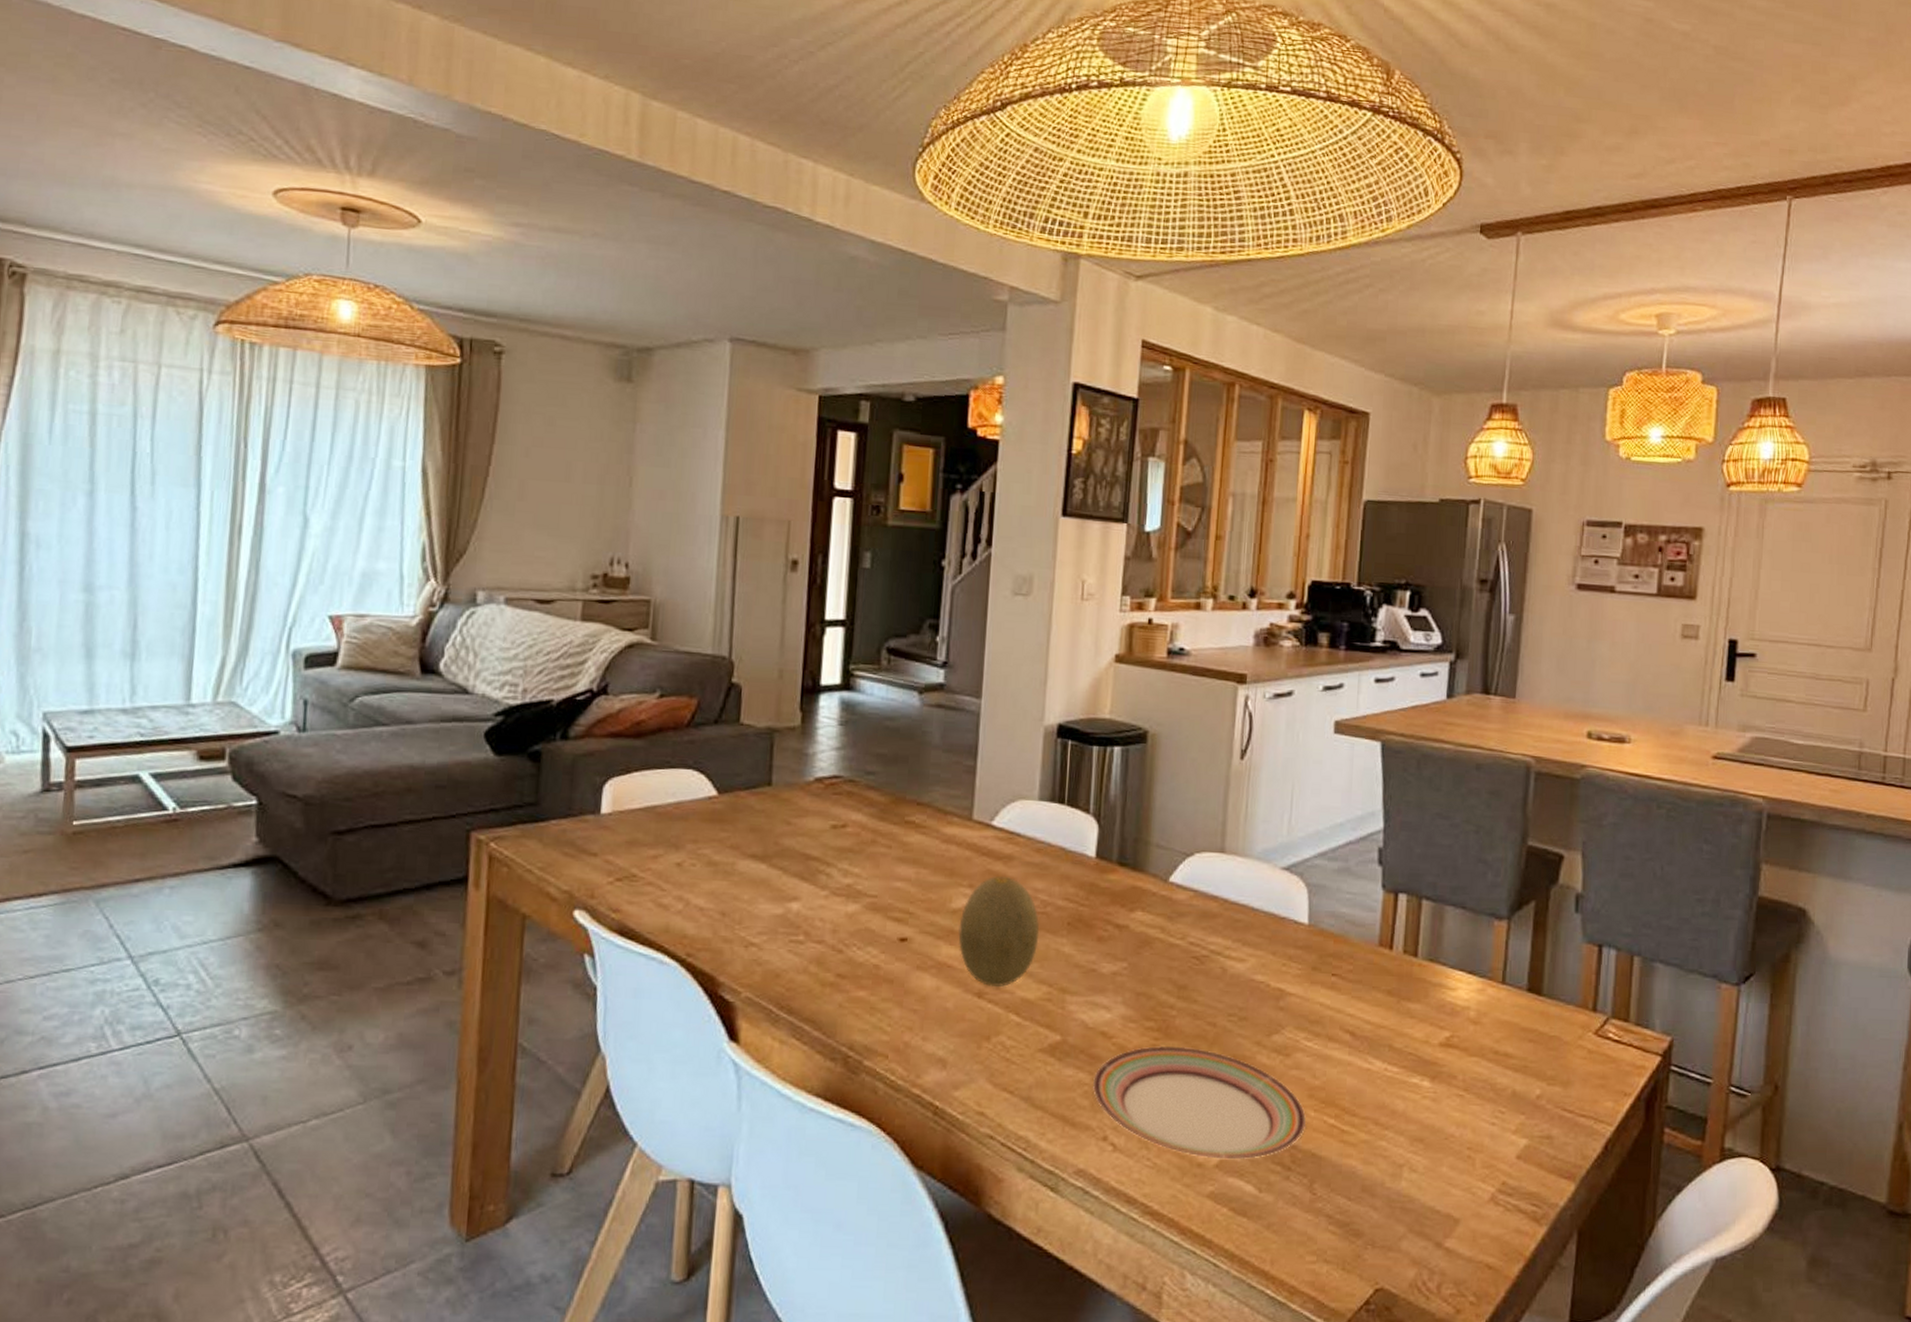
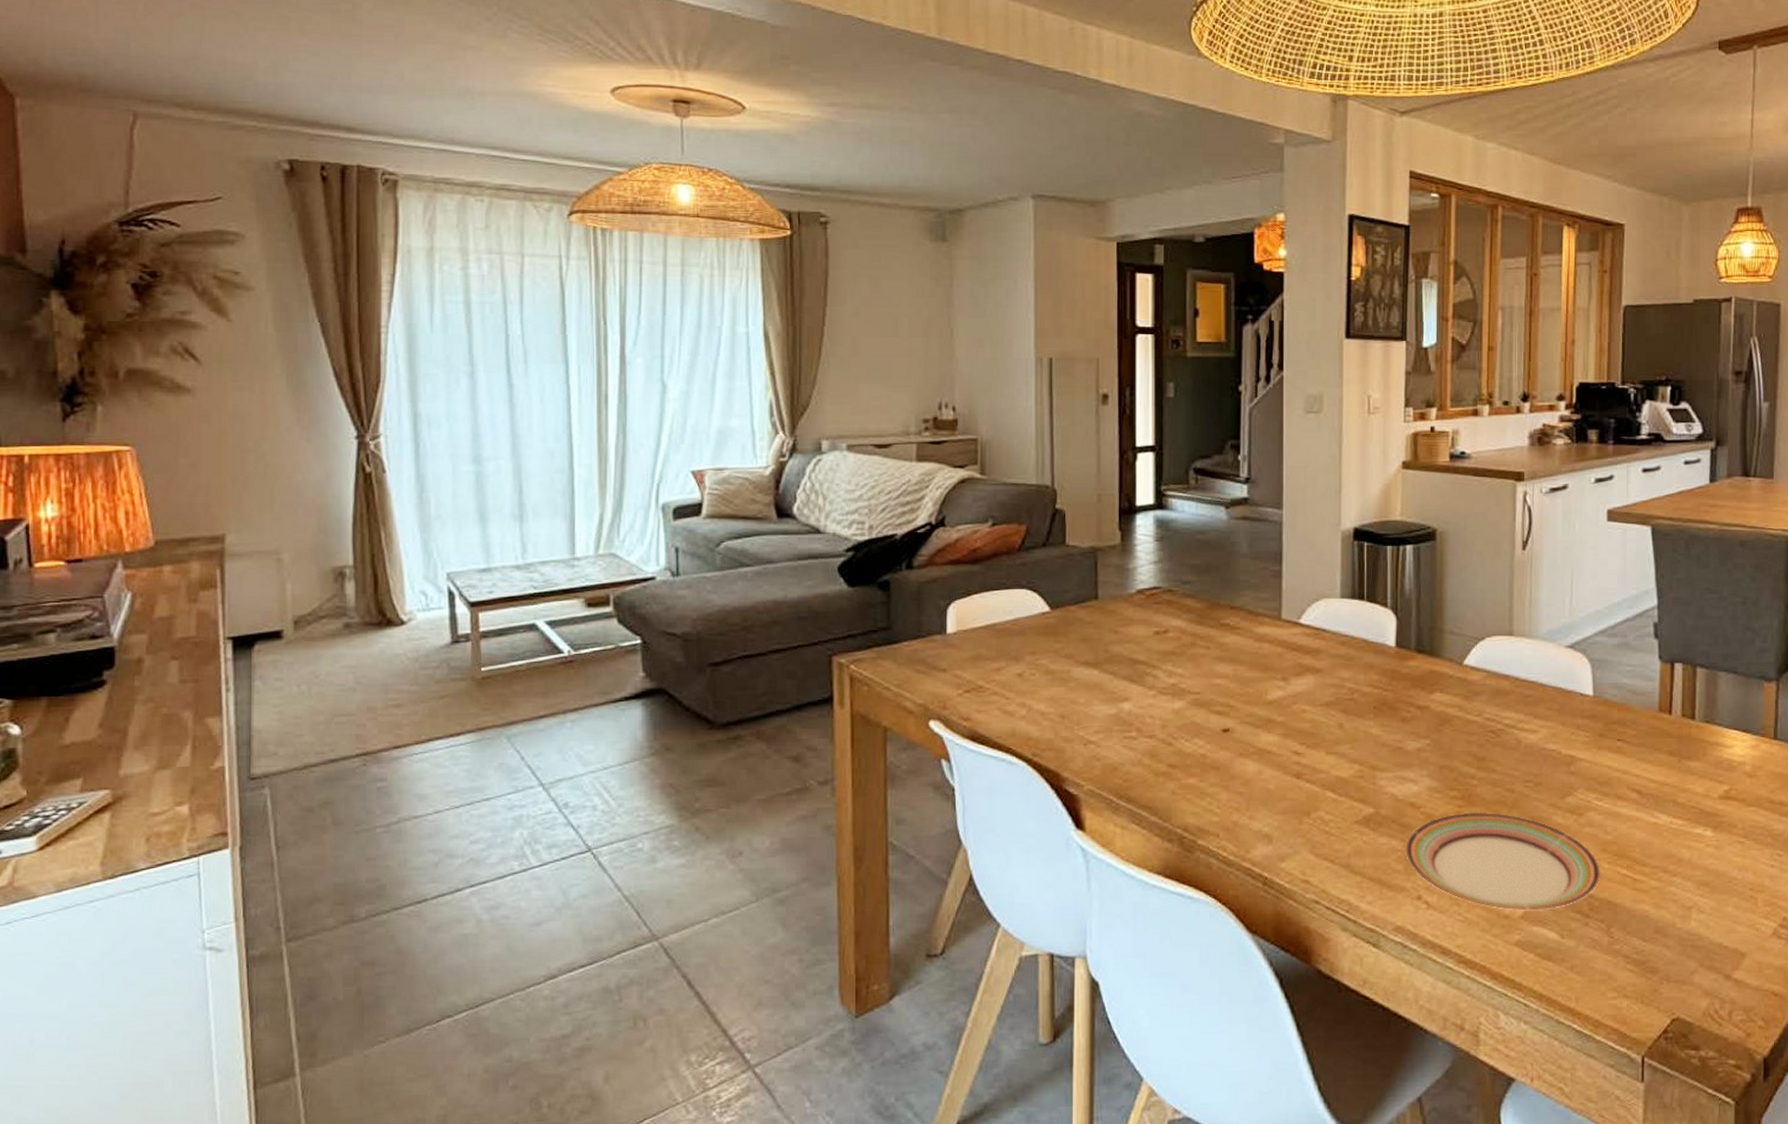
fruit: present [958,876,1040,988] -> none [1275,669,1349,769]

